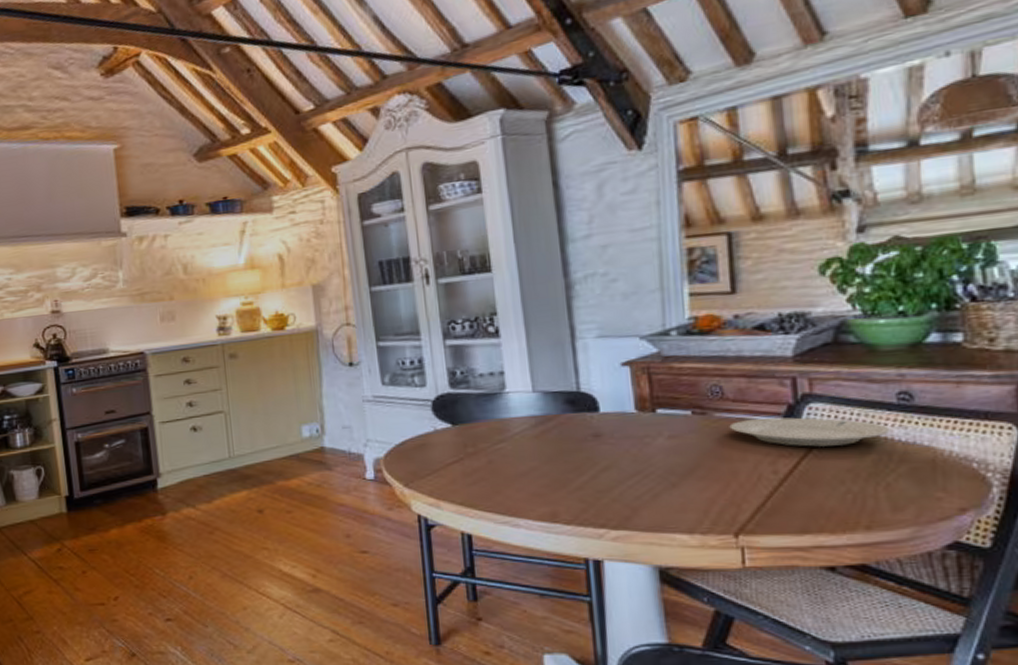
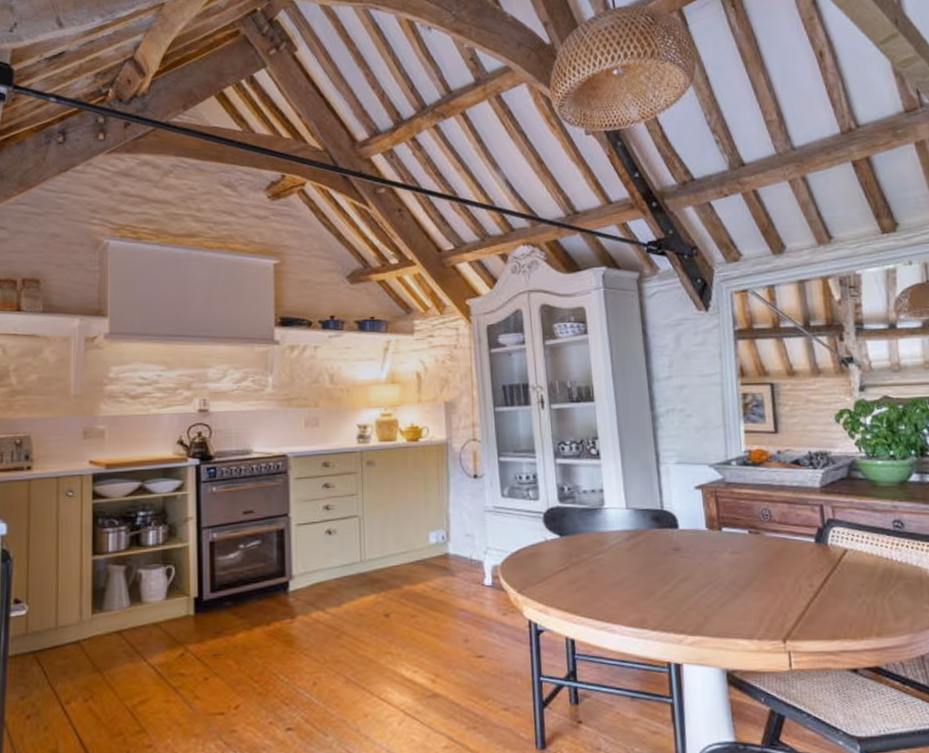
plate: present [729,417,890,447] -> none [776,538,890,564]

